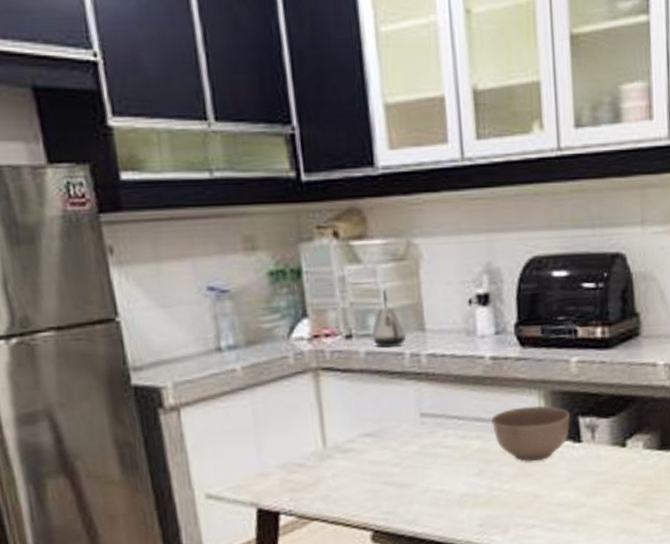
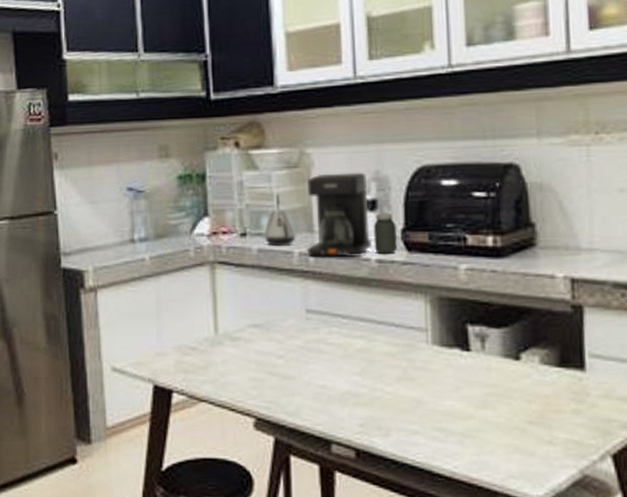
coffee maker: none [416,264,485,357] -> present [307,172,371,257]
jar: none [486,307,511,350] -> present [373,213,397,254]
bowl: present [491,405,570,462] -> none [375,310,458,367]

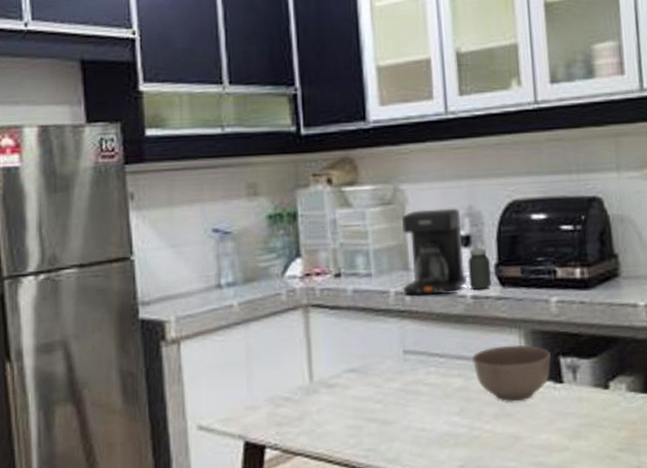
kettle: present [263,193,296,246] -> none [358,231,392,286]
bowl: none [375,310,458,367] -> present [472,345,551,402]

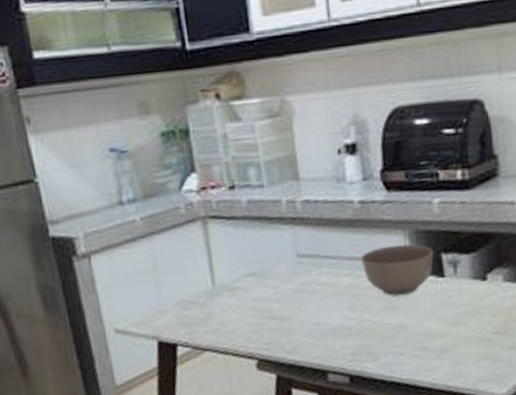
coffee maker: present [402,208,467,295] -> none [290,117,354,203]
jar: present [468,248,491,290] -> none [354,155,377,195]

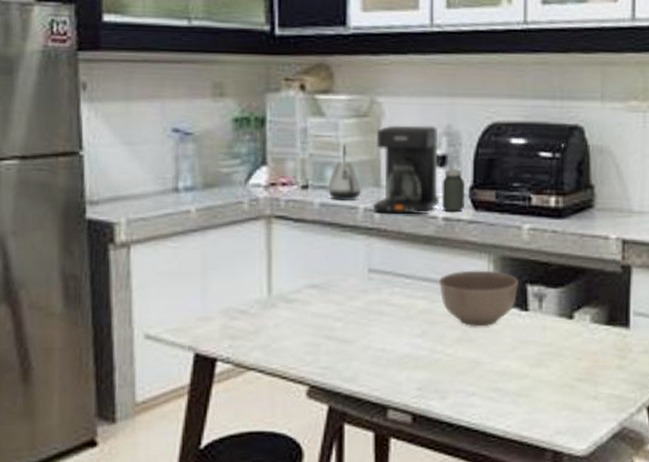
kettle: none [251,143,283,197] -> present [327,143,362,200]
coffee maker: none [290,117,354,203] -> present [372,125,439,214]
jar: none [354,155,377,195] -> present [441,169,465,211]

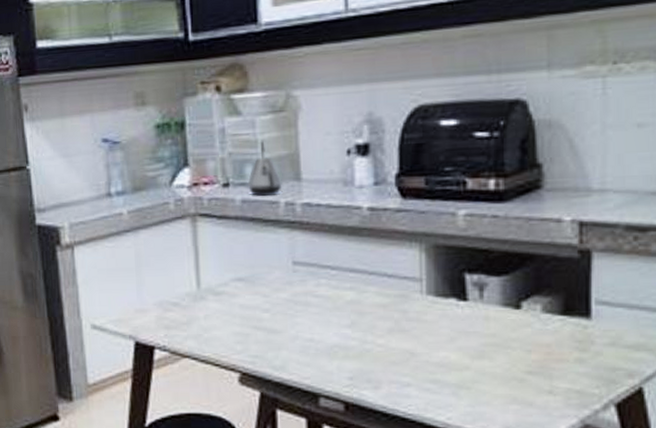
coffee maker: present [372,125,439,214] -> none [293,114,363,206]
bowl: present [438,270,518,327] -> none [366,259,455,318]
jar: present [441,169,465,211] -> none [365,157,391,201]

